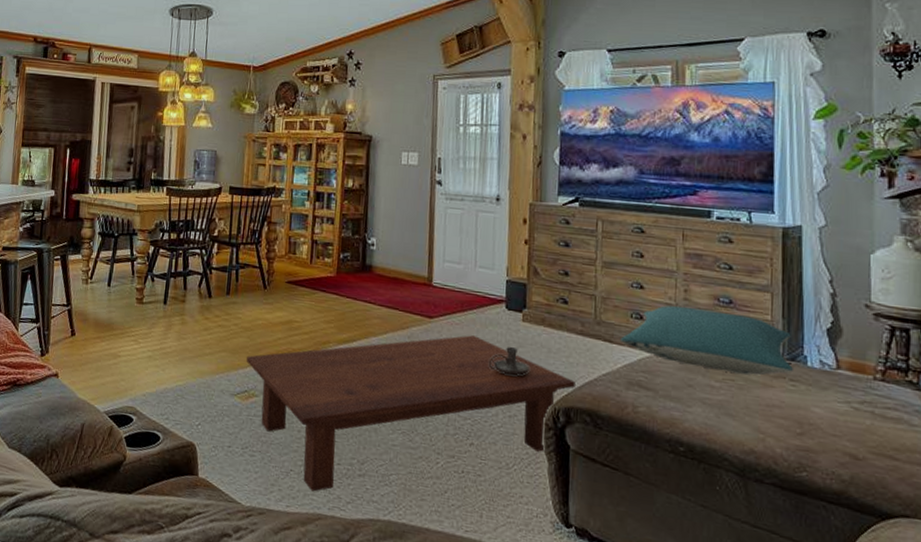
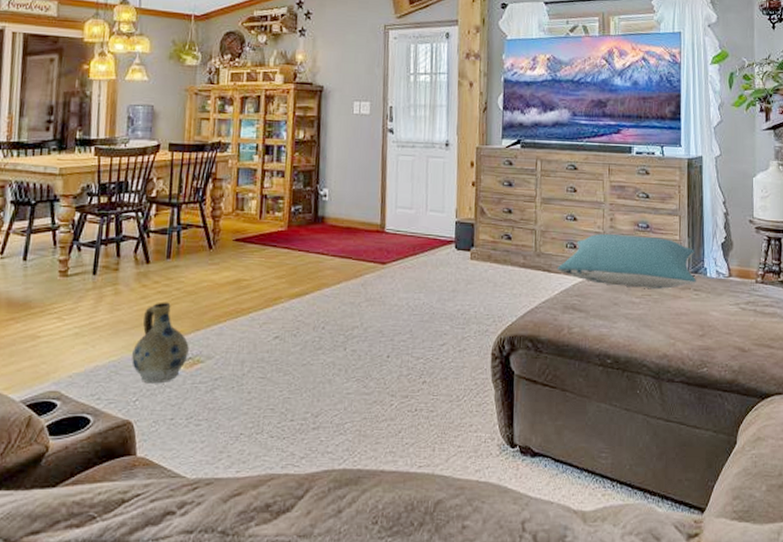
ceramic jug: none [195,335,245,412] -> present [132,302,189,384]
coffee table: present [247,335,575,492] -> none [190,277,518,452]
candle holder: present [488,346,529,376] -> none [439,284,477,311]

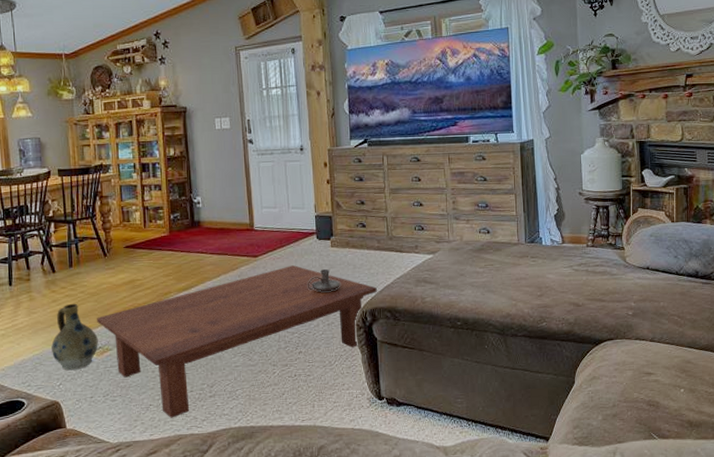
coffee table: none [190,277,518,452] -> present [97,265,377,418]
candle holder: none [439,284,477,311] -> present [307,268,340,292]
pillow: present [556,234,696,289] -> none [407,214,533,260]

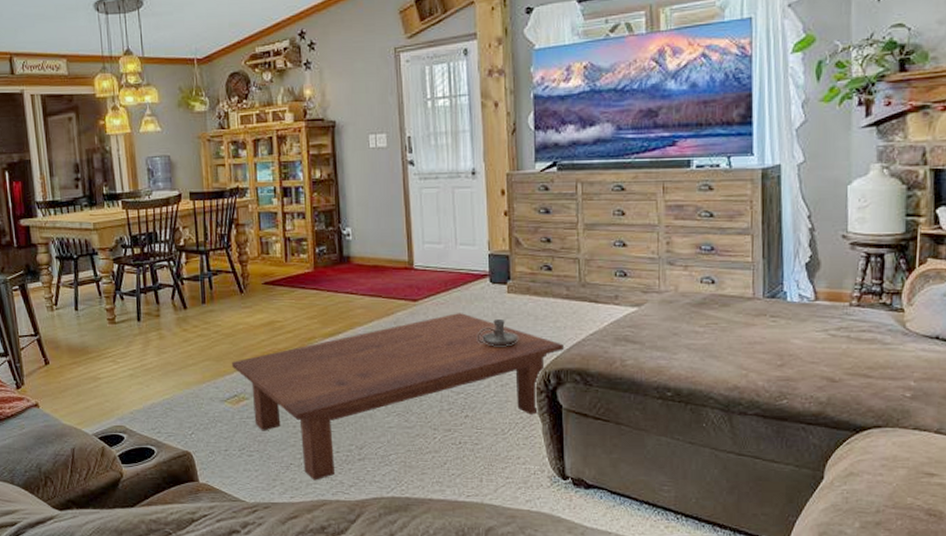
ceramic jug: present [51,303,98,371] -> none [183,344,234,419]

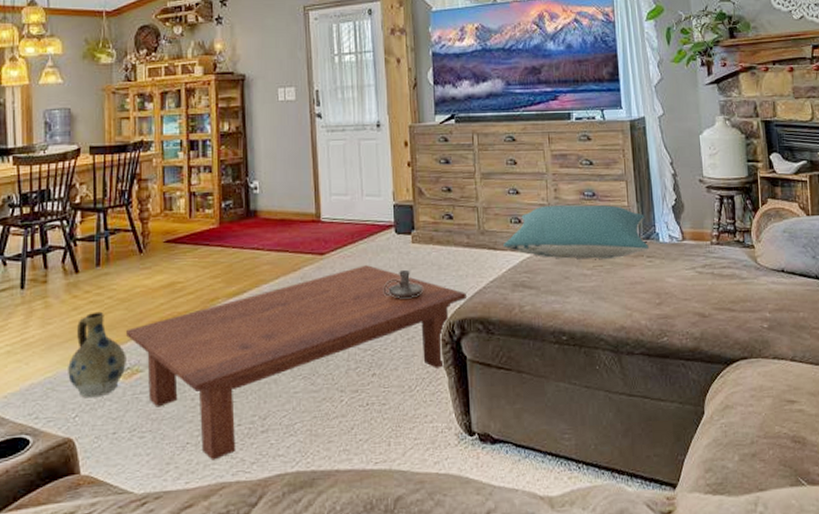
ceramic jug: none [183,344,234,419] -> present [68,311,126,398]
pillow: none [605,259,773,316] -> present [502,204,649,259]

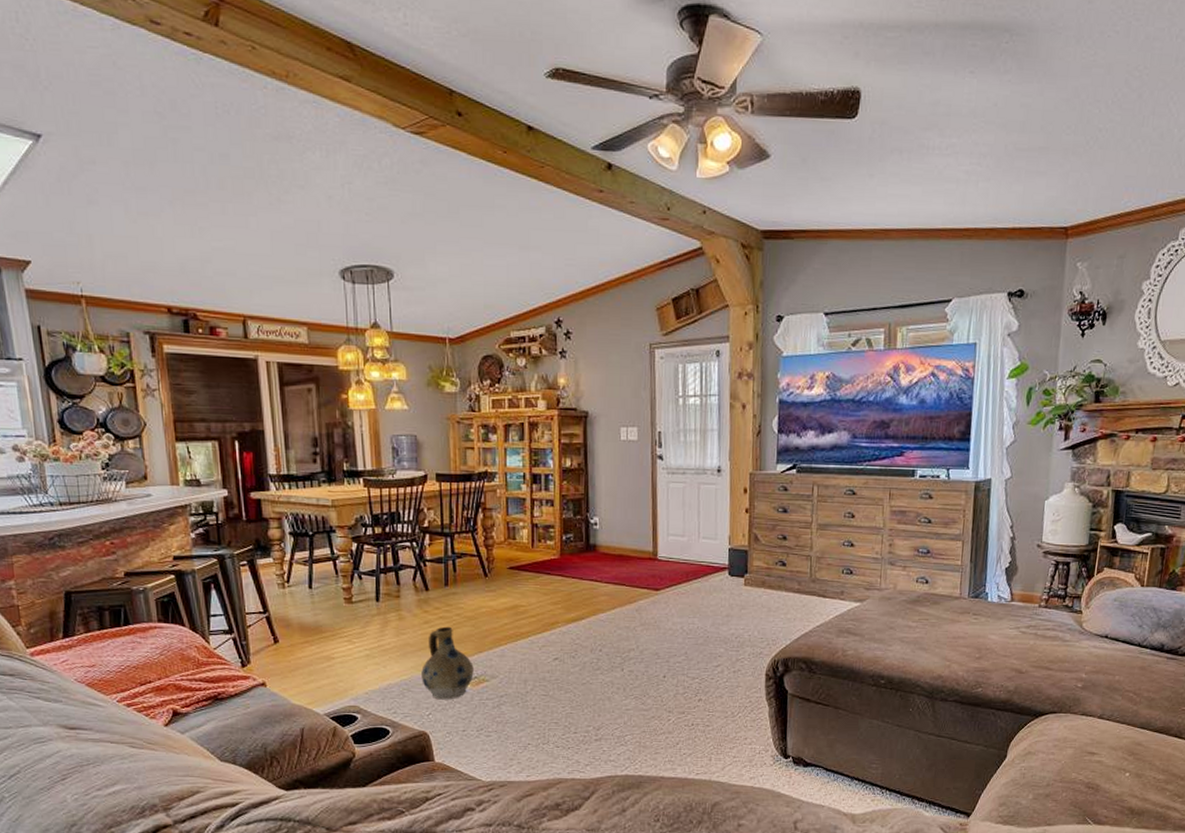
coffee table: present [126,265,466,461] -> none [473,603,793,760]
candle holder: present [383,269,423,298] -> none [713,609,751,635]
pillow: present [502,204,649,259] -> none [832,560,976,613]

